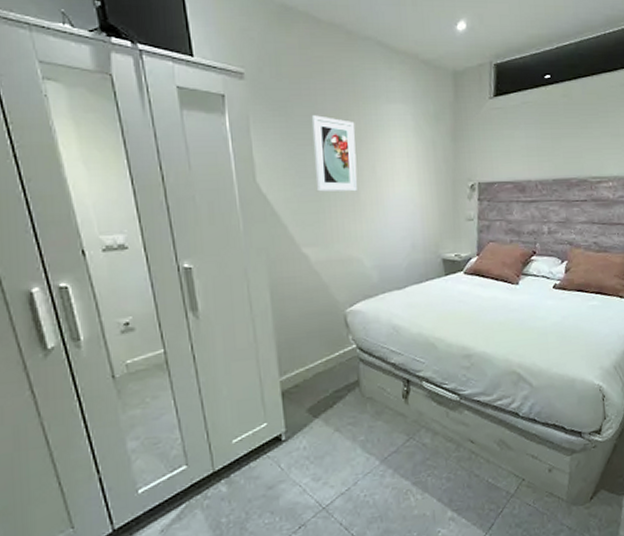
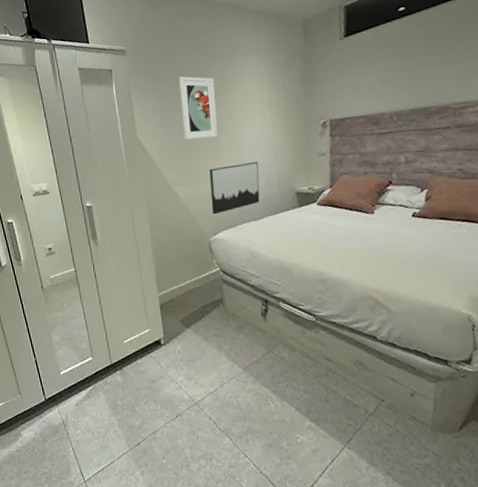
wall art: none [346,223,404,282] -> present [209,162,260,215]

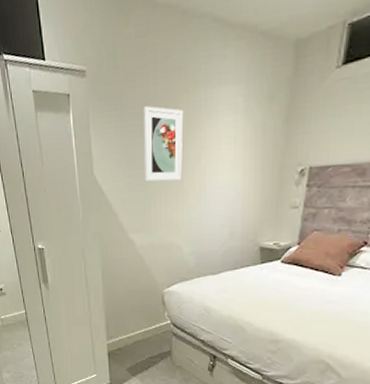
wall art: present [209,162,260,215] -> none [168,211,222,266]

